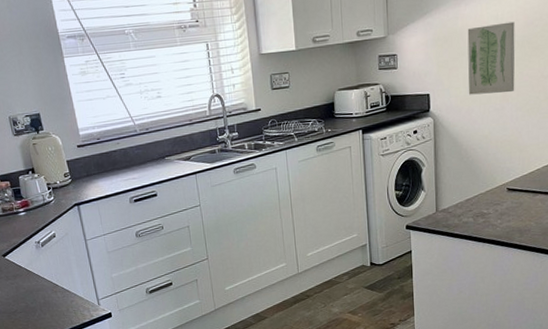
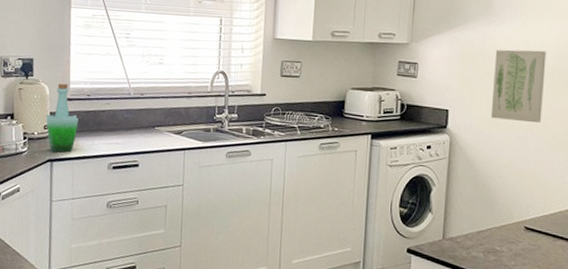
bottle: none [63,131,96,196] -> present [45,83,79,153]

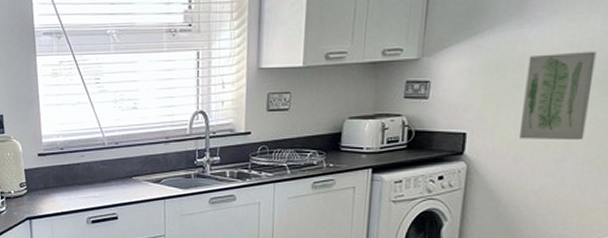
bottle: present [45,83,79,153] -> none [20,138,54,210]

